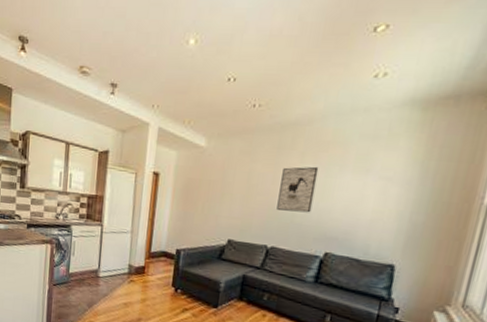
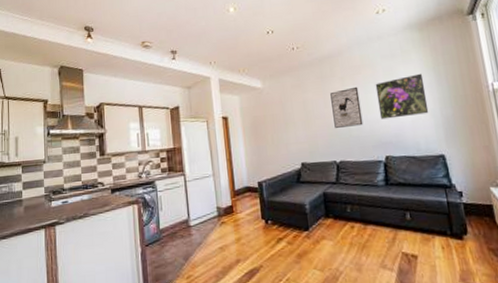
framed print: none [333,165,405,215] -> present [375,73,429,120]

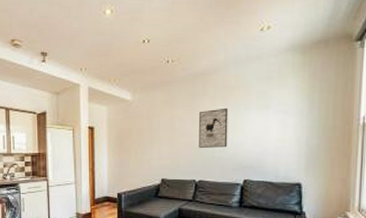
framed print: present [375,73,429,120] -> none [245,100,296,144]

